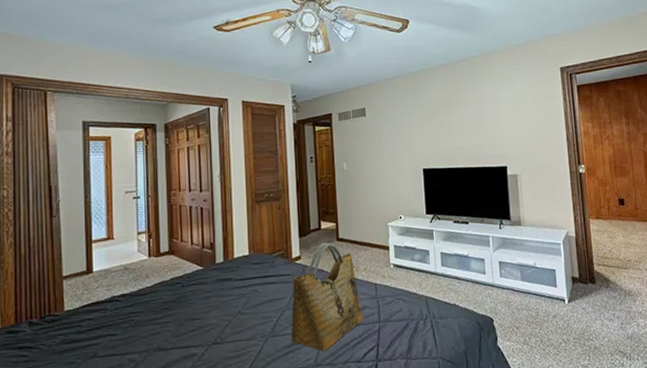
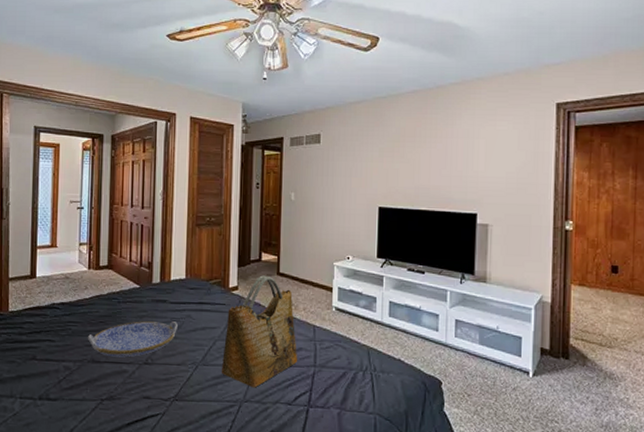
serving tray: none [152,298,244,342] -> present [87,321,178,358]

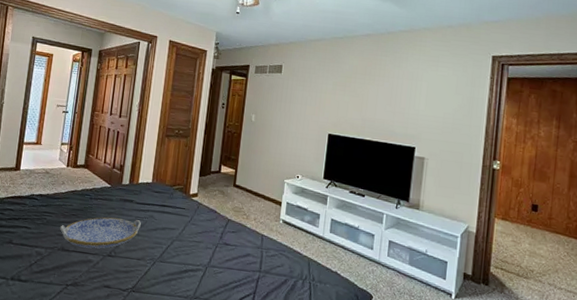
grocery bag: present [221,275,298,388] -> none [175,185,246,287]

